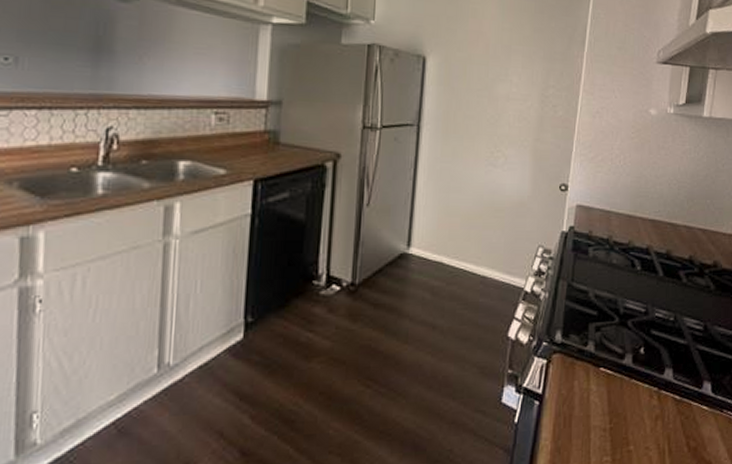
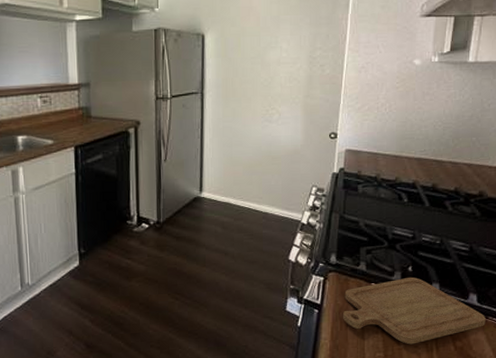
chopping board: none [567,360,720,446] -> present [343,277,486,345]

